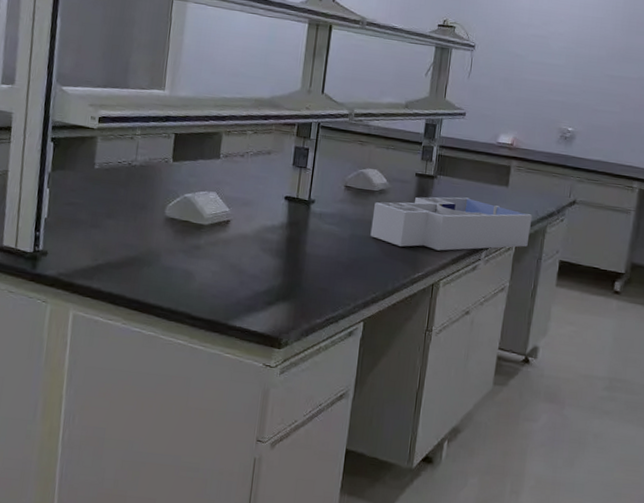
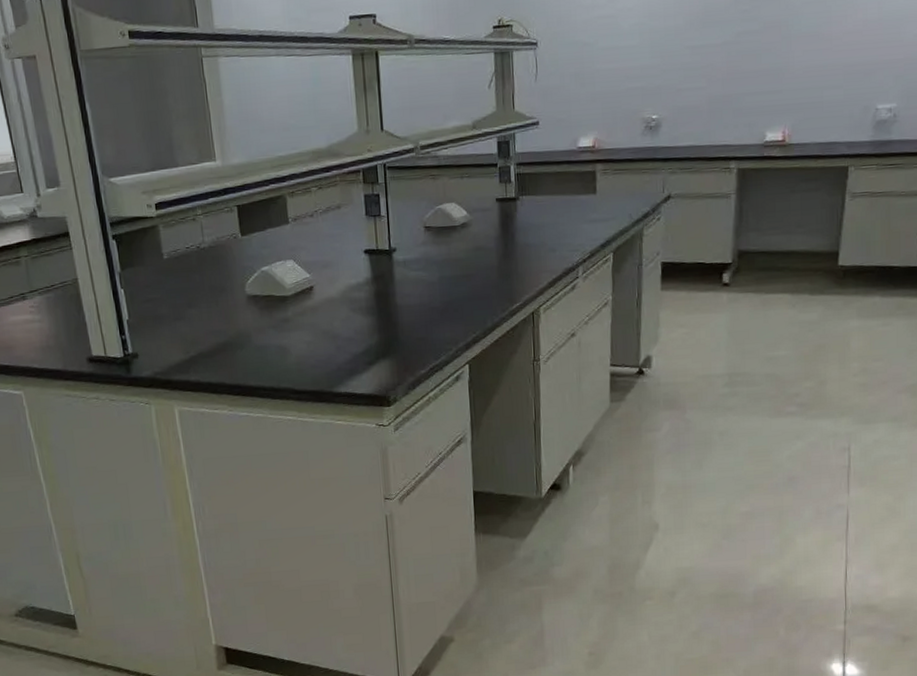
desk organizer: present [370,196,533,251] -> none [458,214,627,280]

